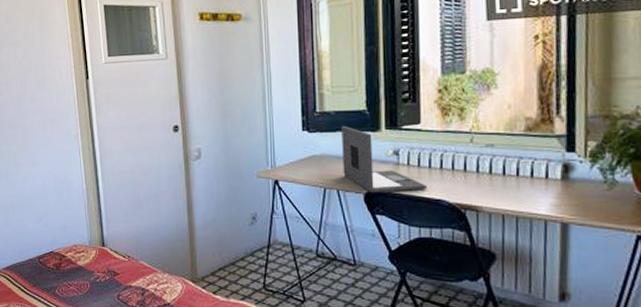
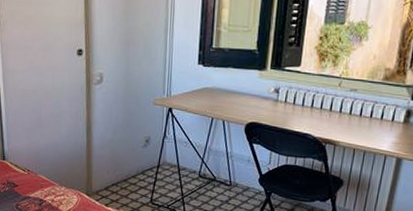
laptop: present [341,125,427,193] -> none [230,62,298,125]

